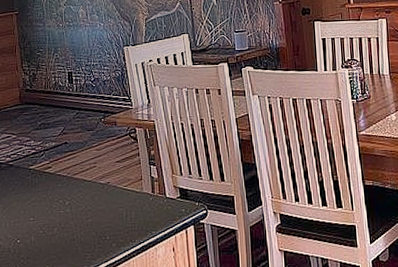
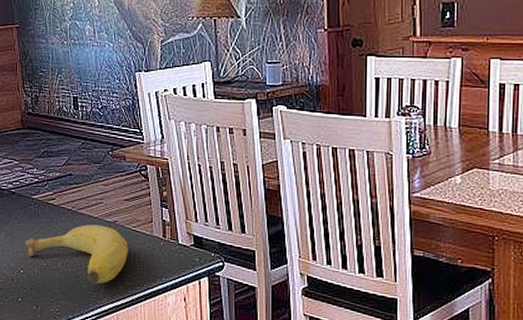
fruit: none [22,187,121,245] -> present [25,224,129,284]

